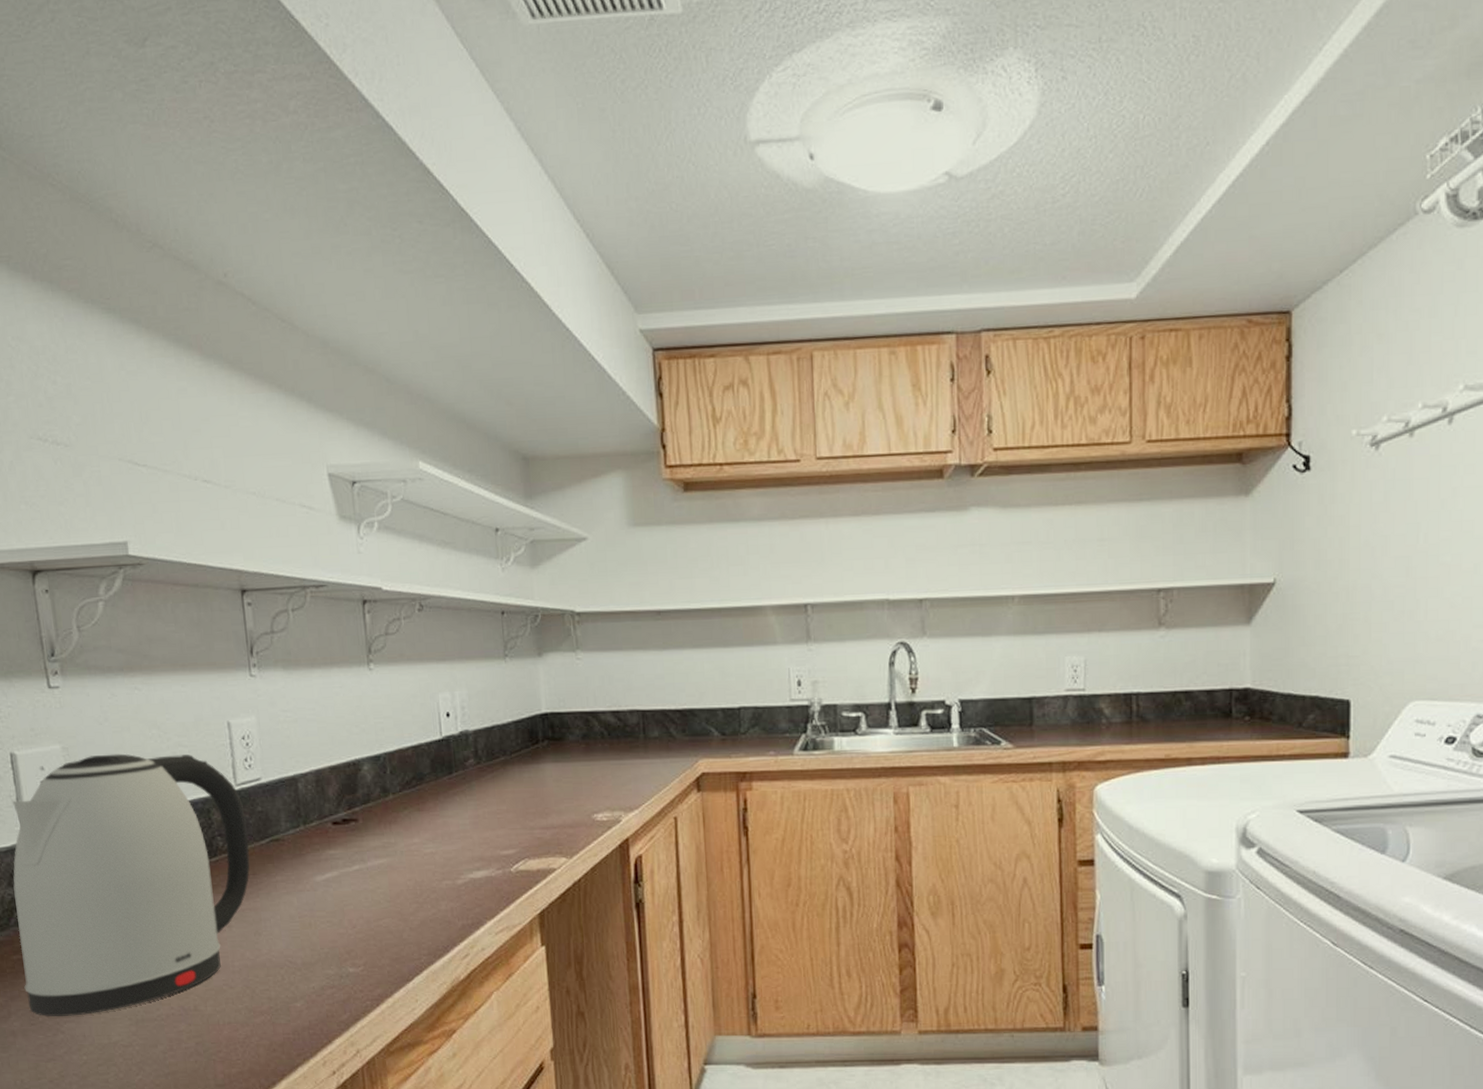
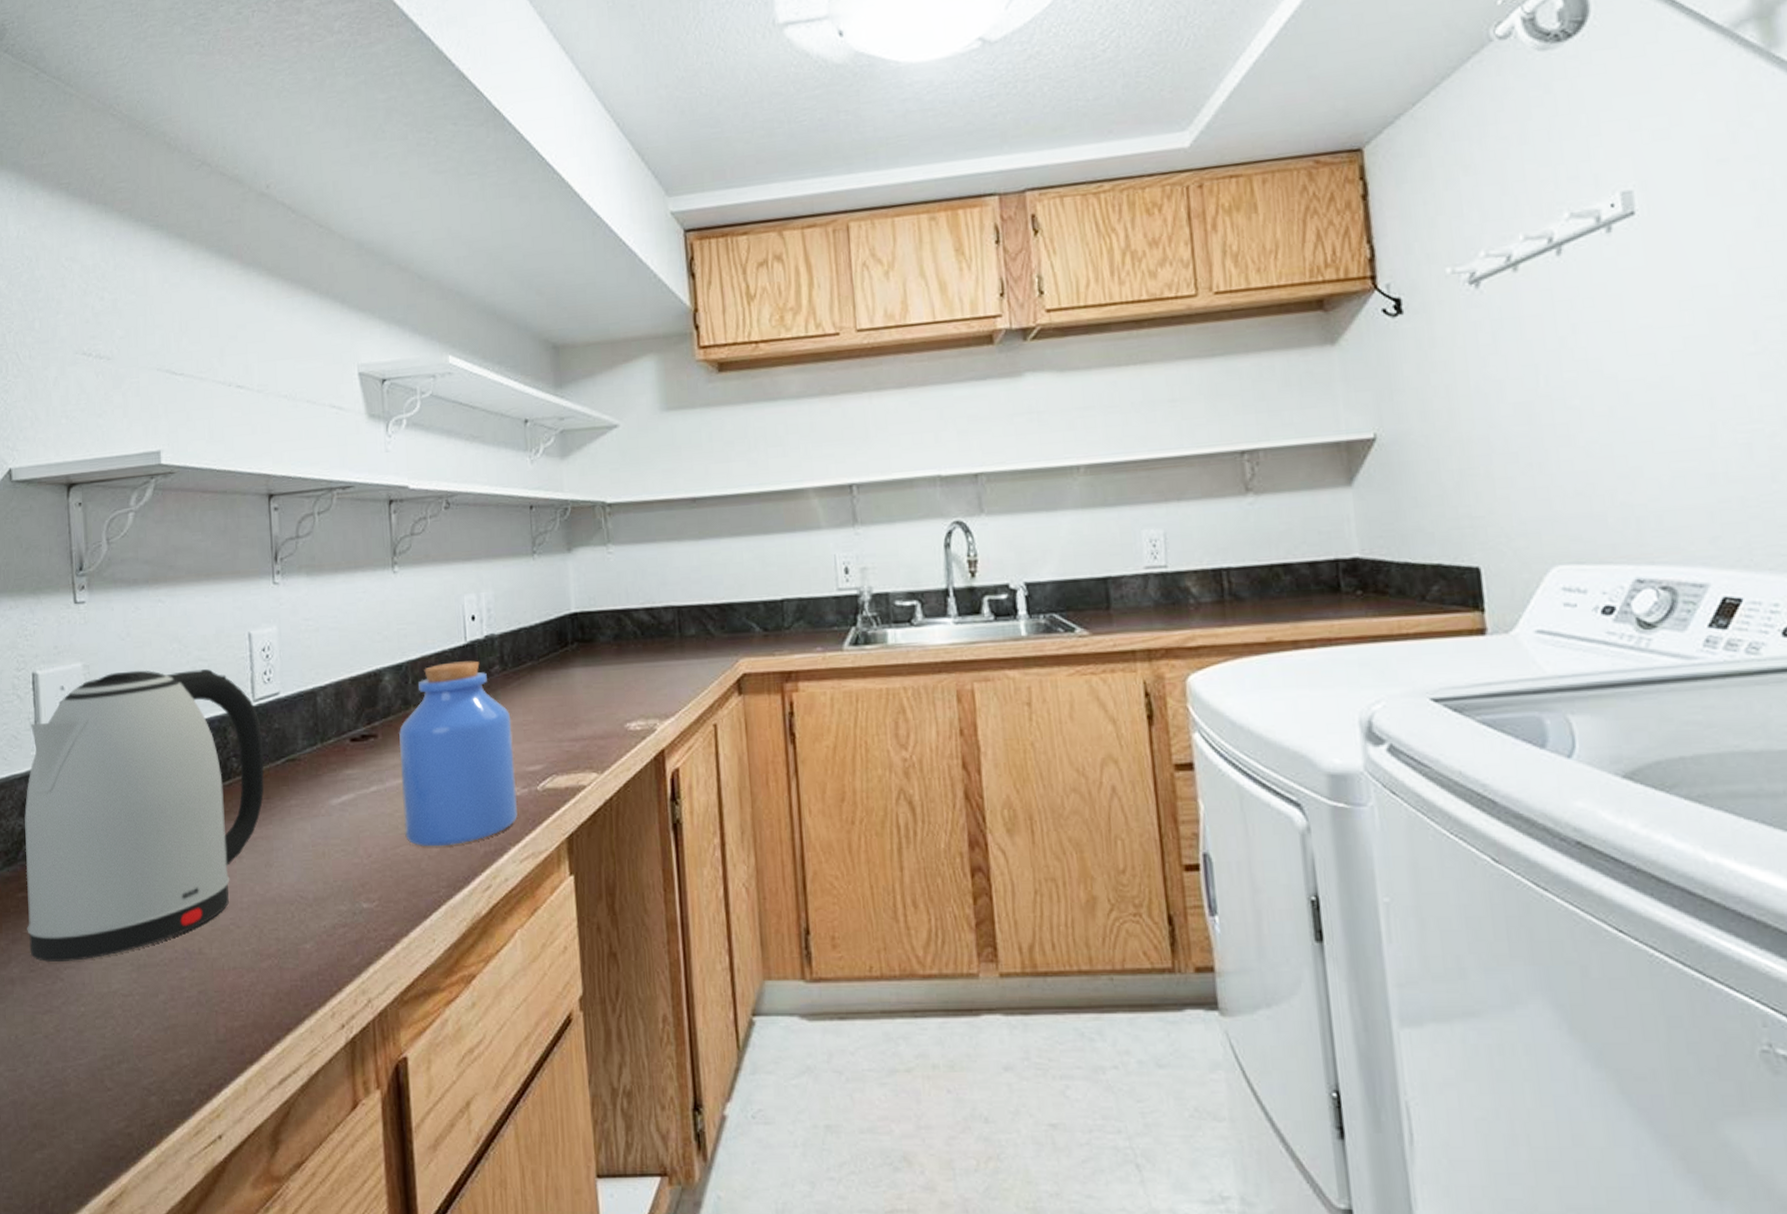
jar: none [378,754,493,920] -> present [398,660,518,847]

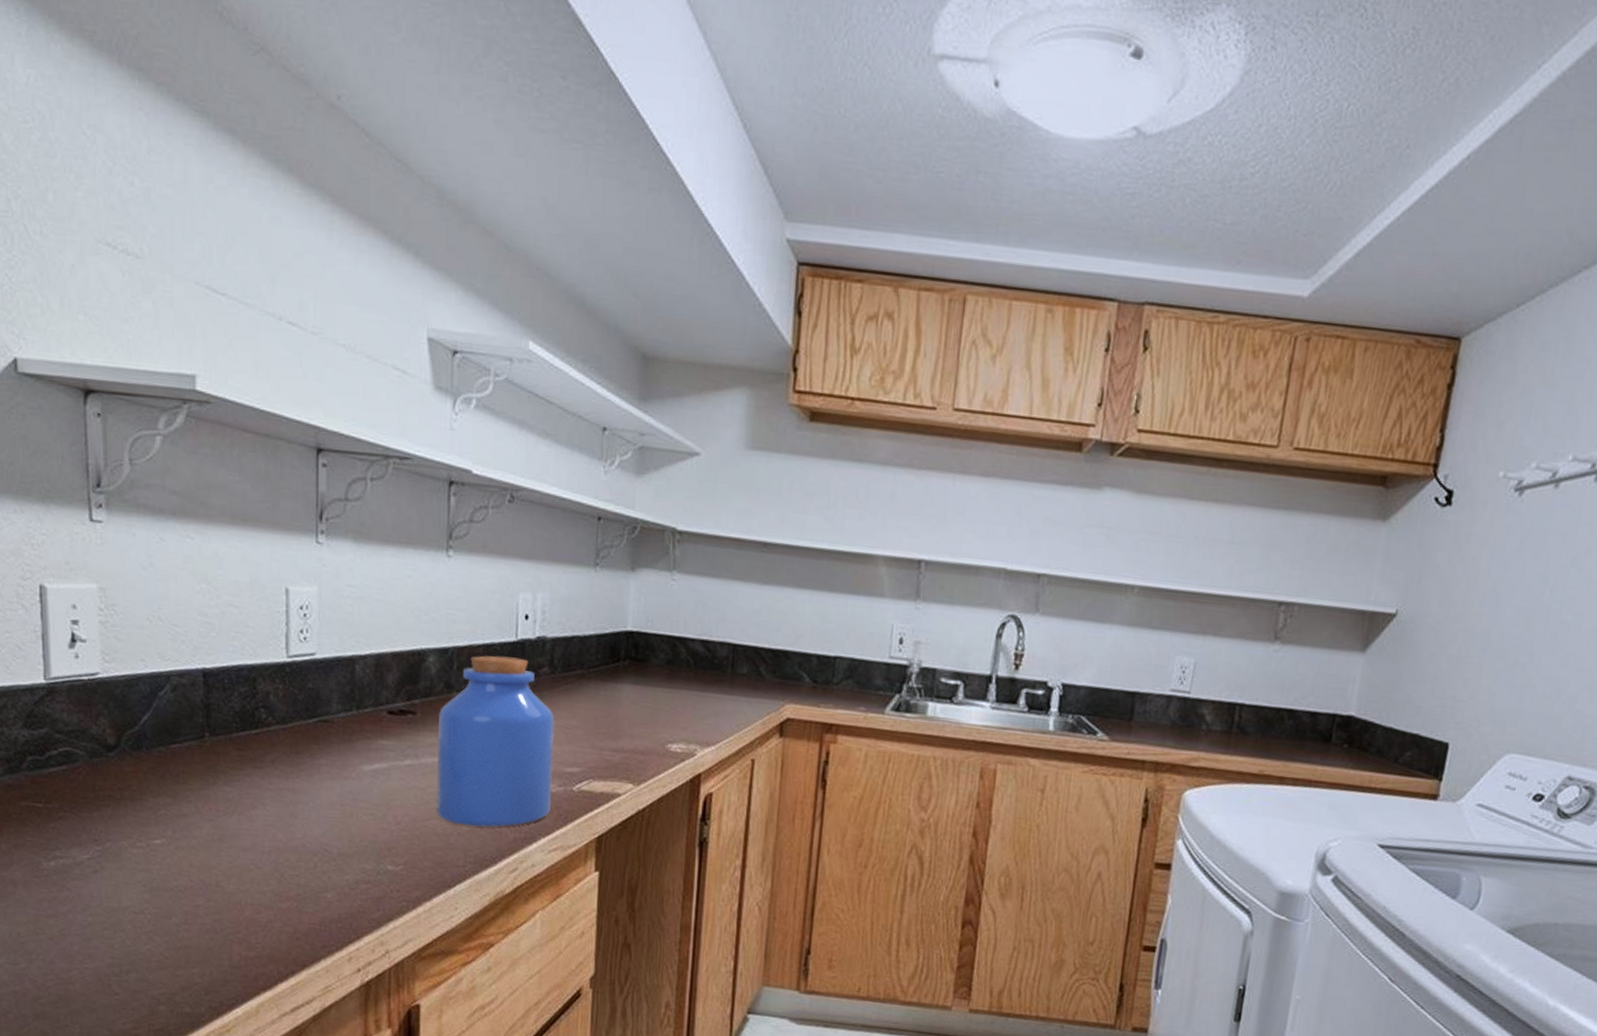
kettle: present [24,669,264,962] -> none [29,601,295,875]

